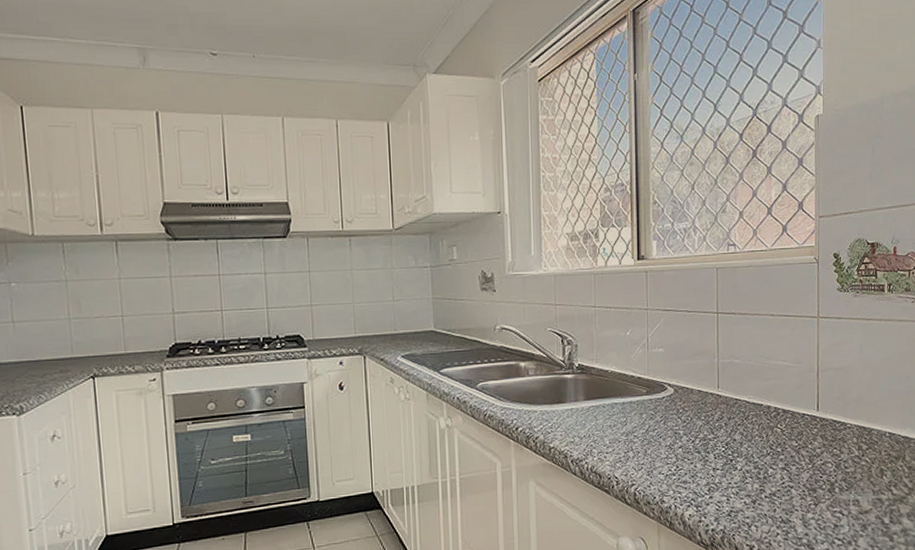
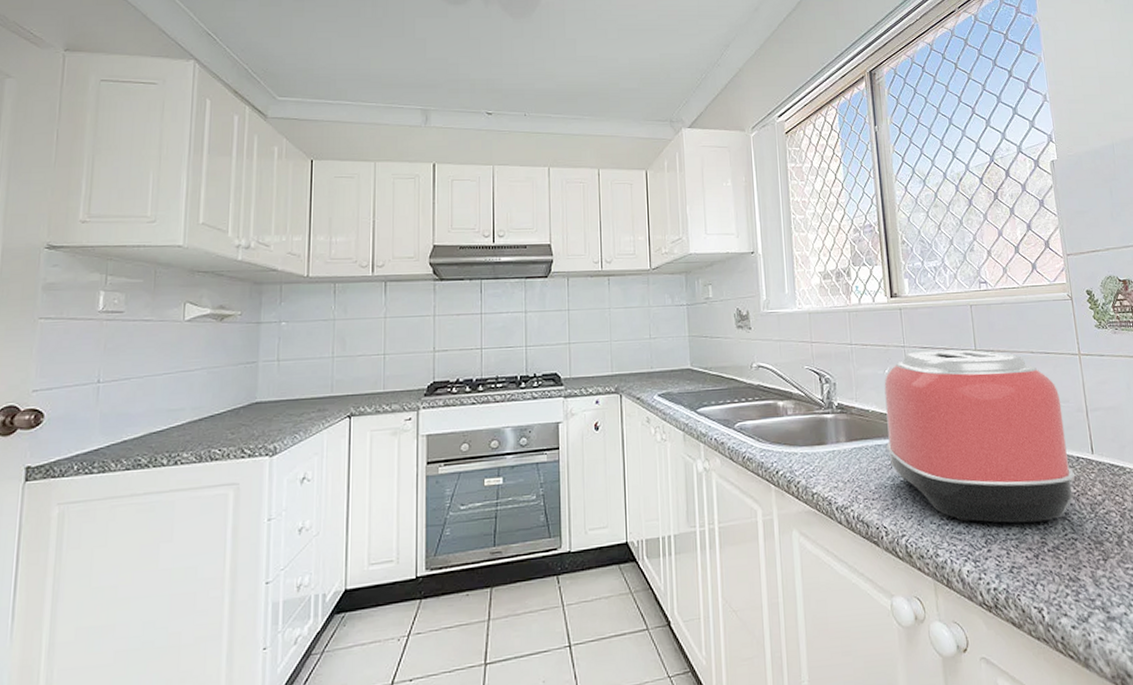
toaster: none [623,312,799,473] -> present [884,350,1076,523]

